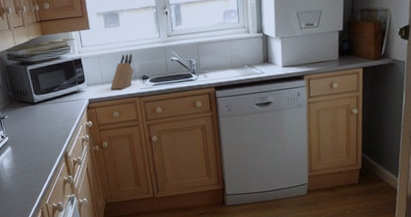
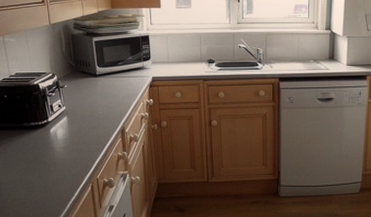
knife block: present [110,53,134,90] -> none [175,36,201,71]

